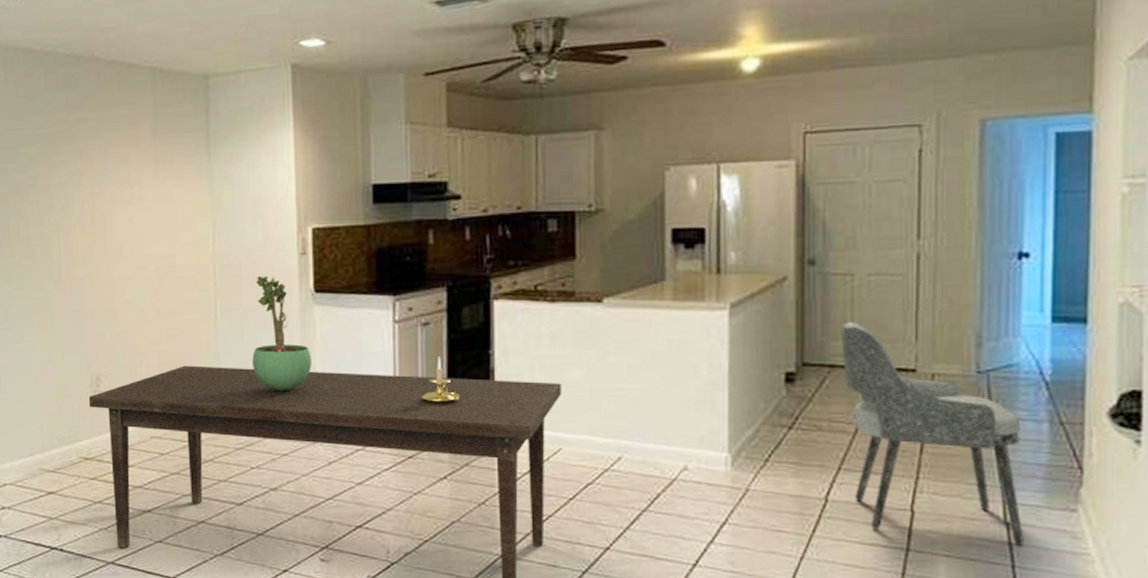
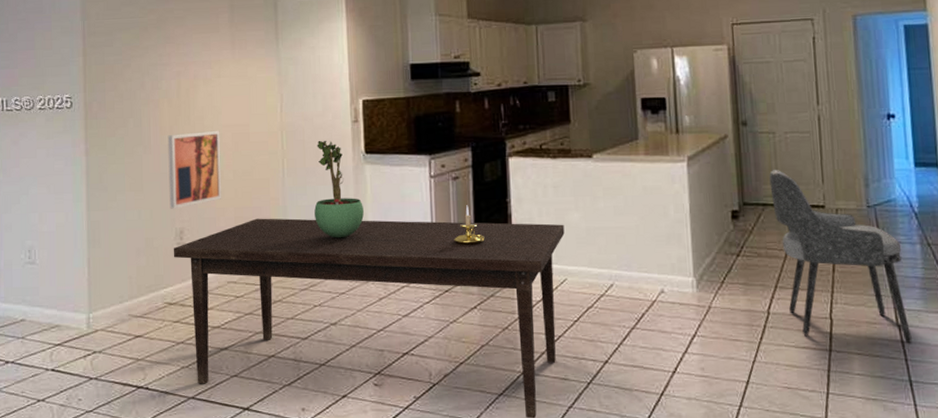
wall art: none [81,262,144,352] -> present [167,130,222,209]

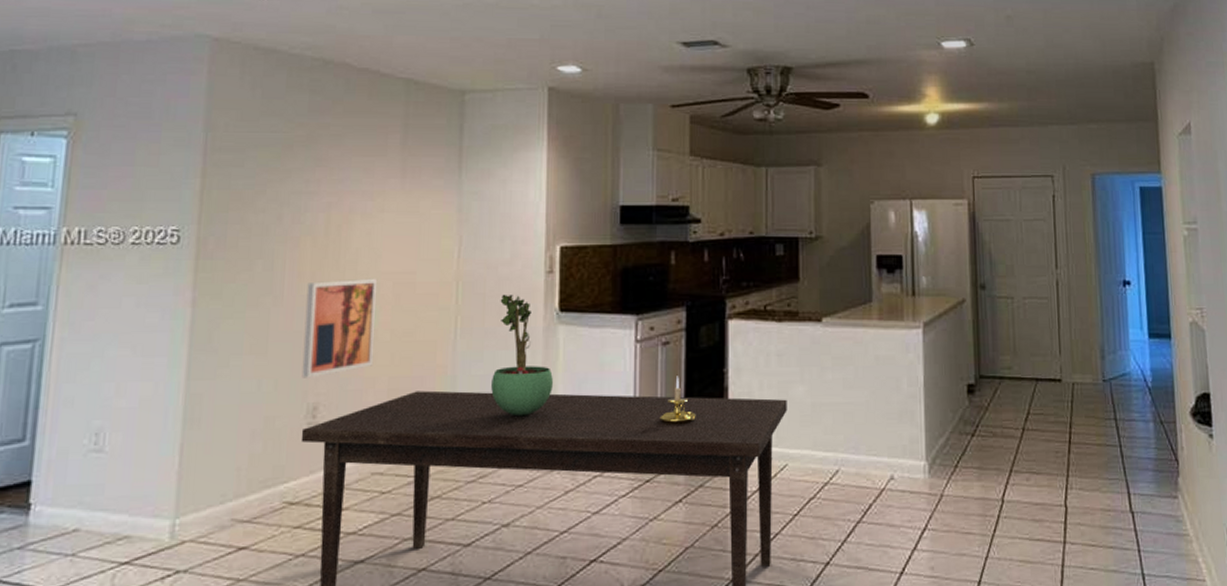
dining chair: present [769,169,912,343] -> none [1007,338,1145,532]

